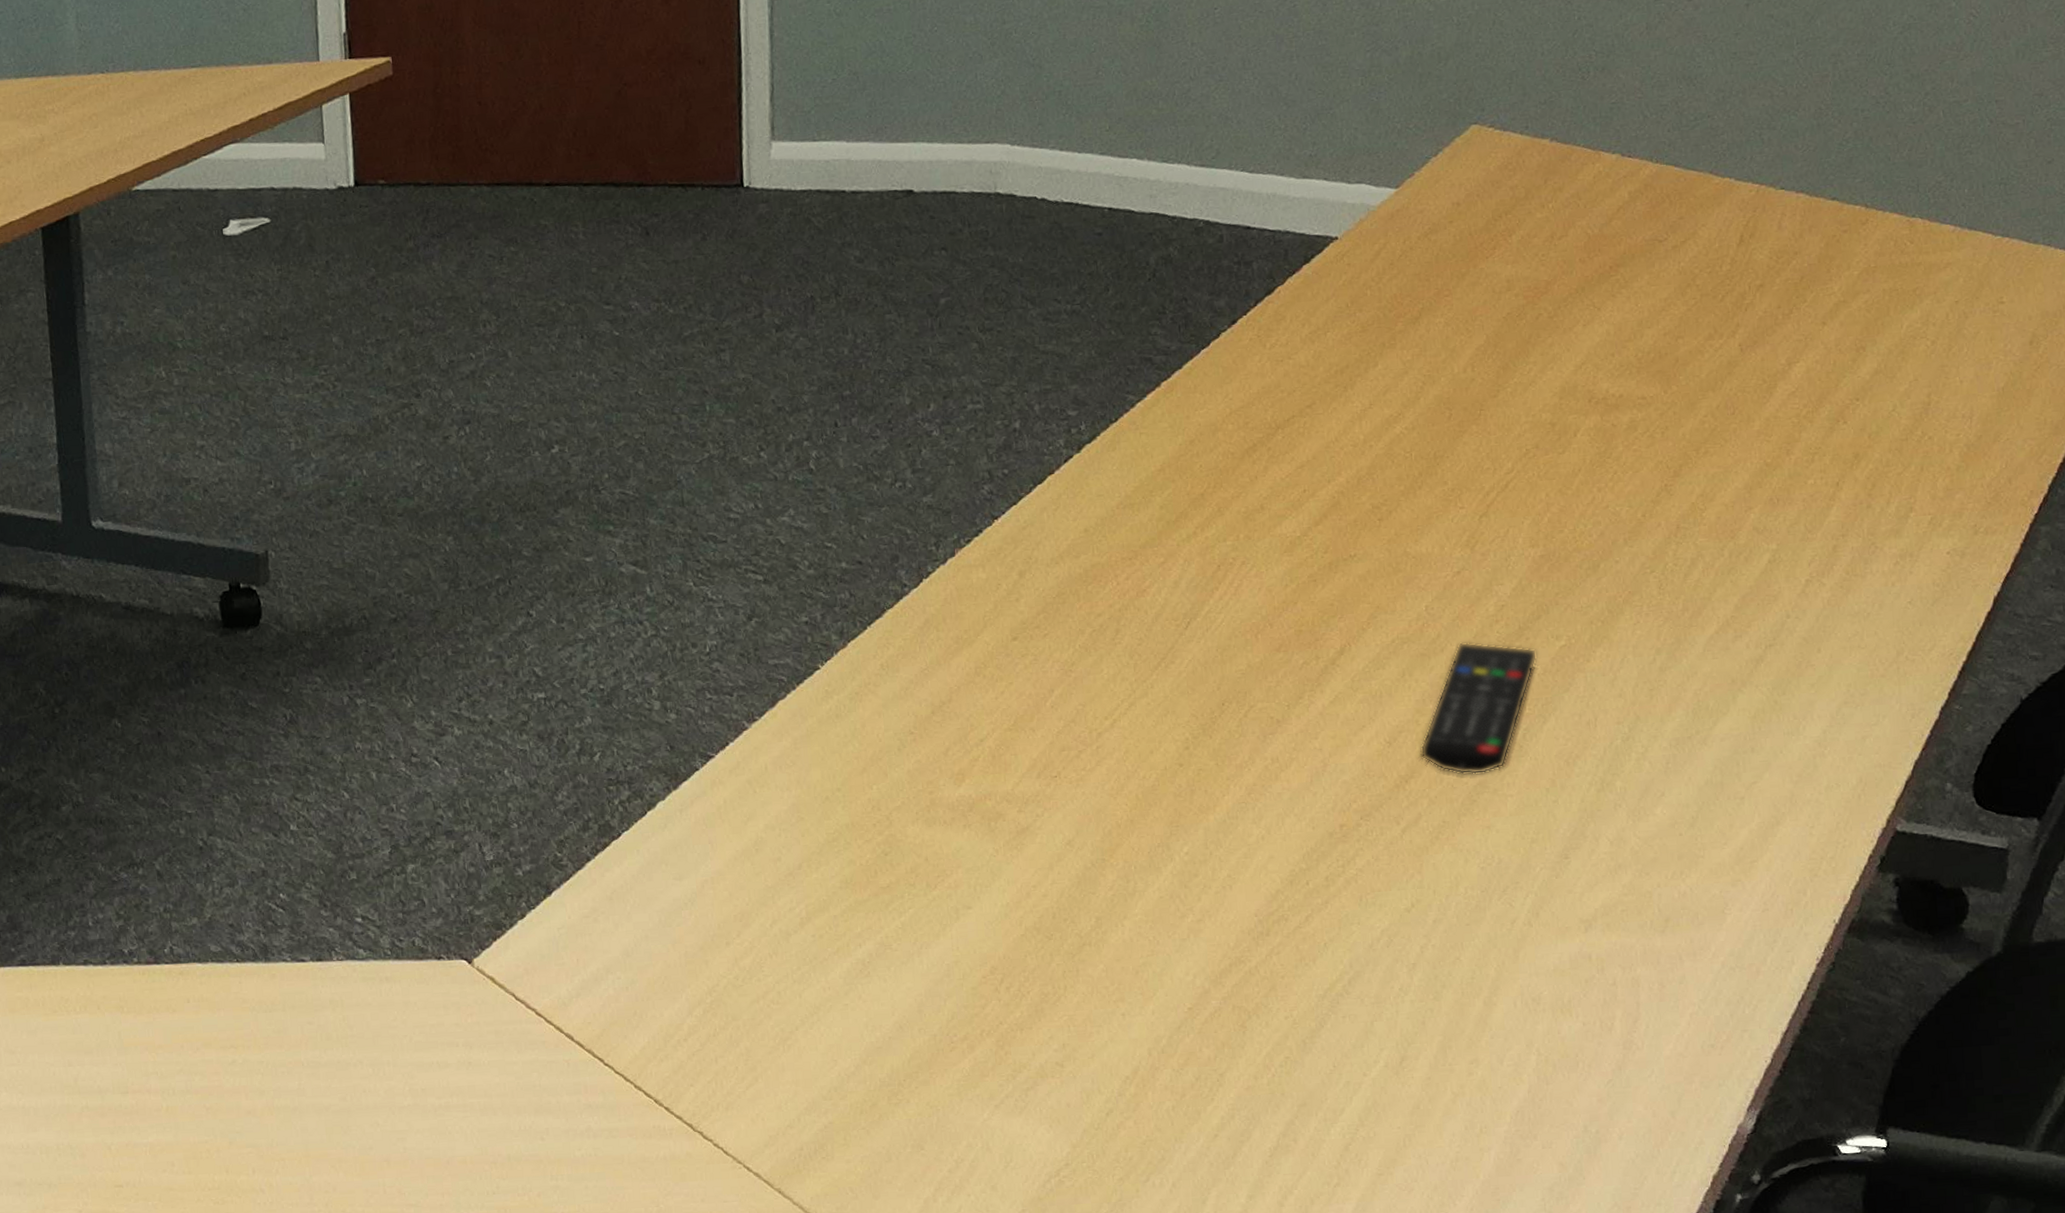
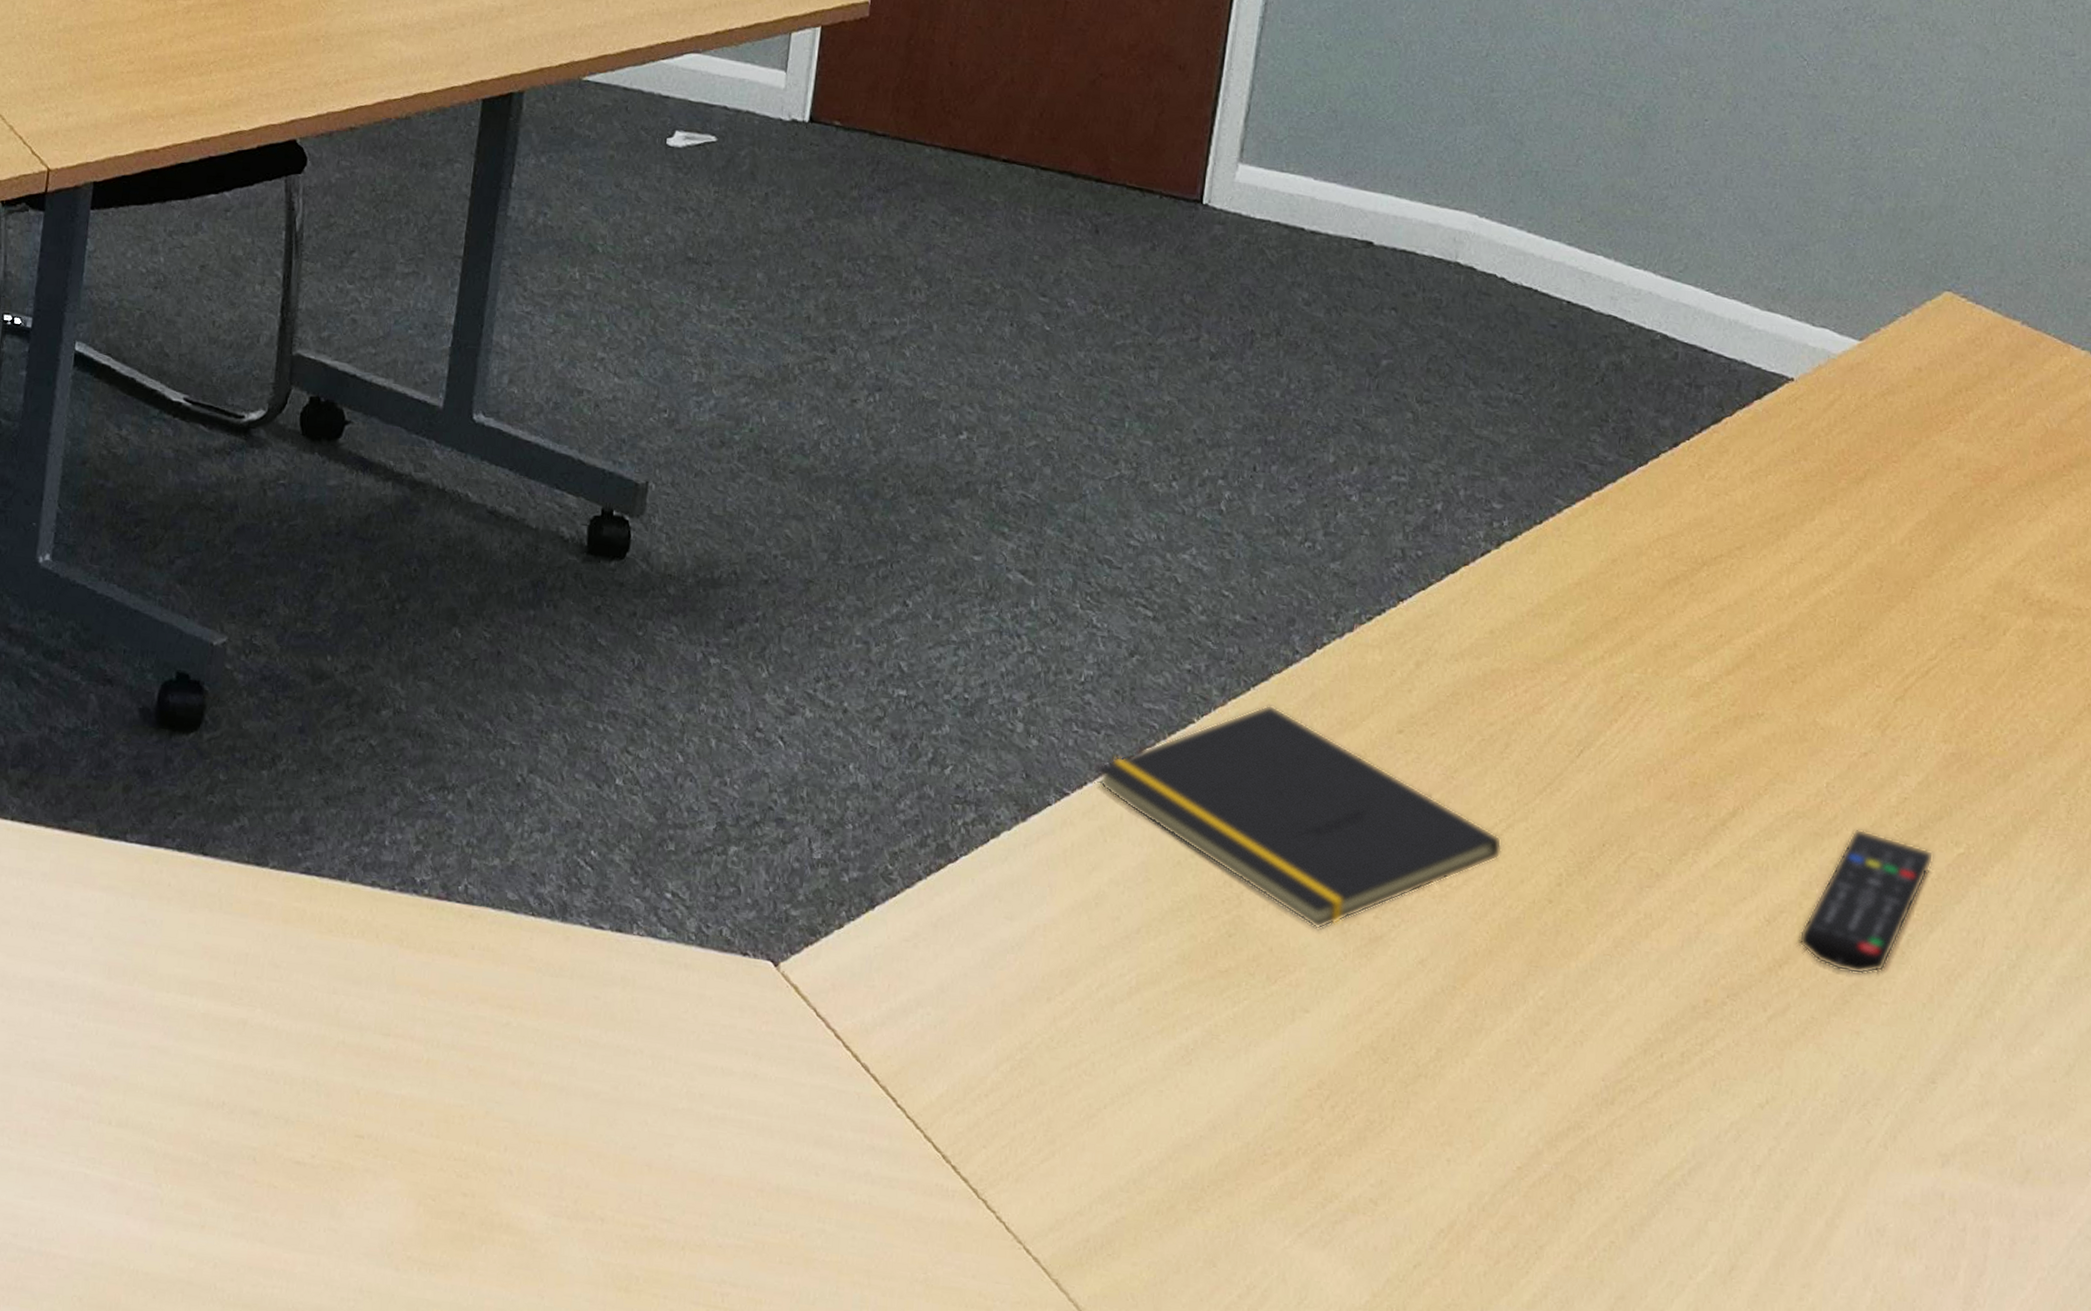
notepad: none [735,638,1128,833] -> present [1096,704,1502,930]

